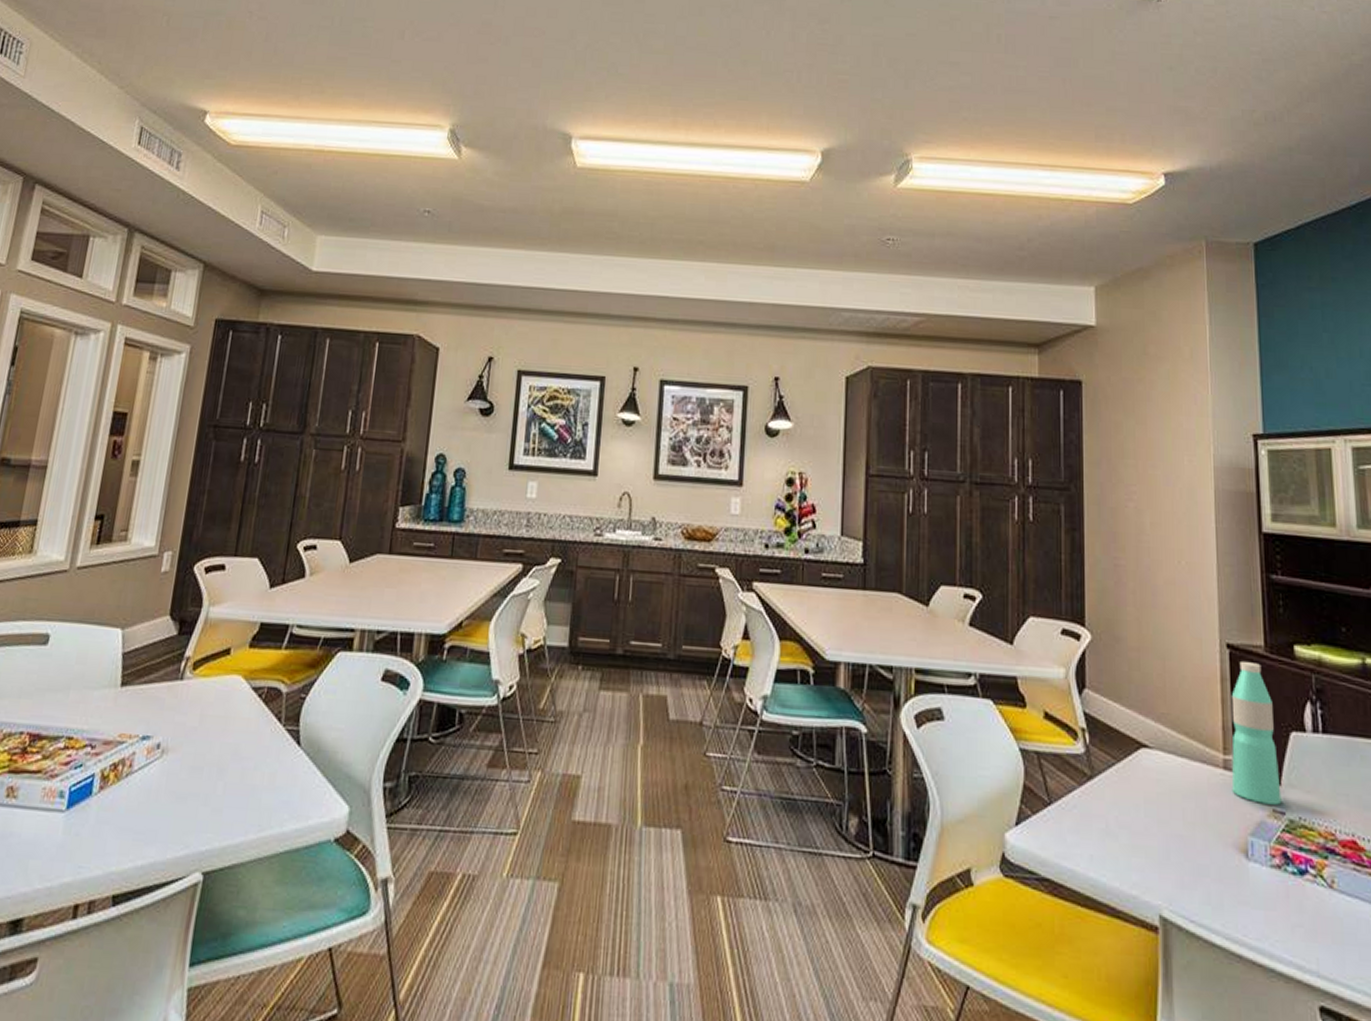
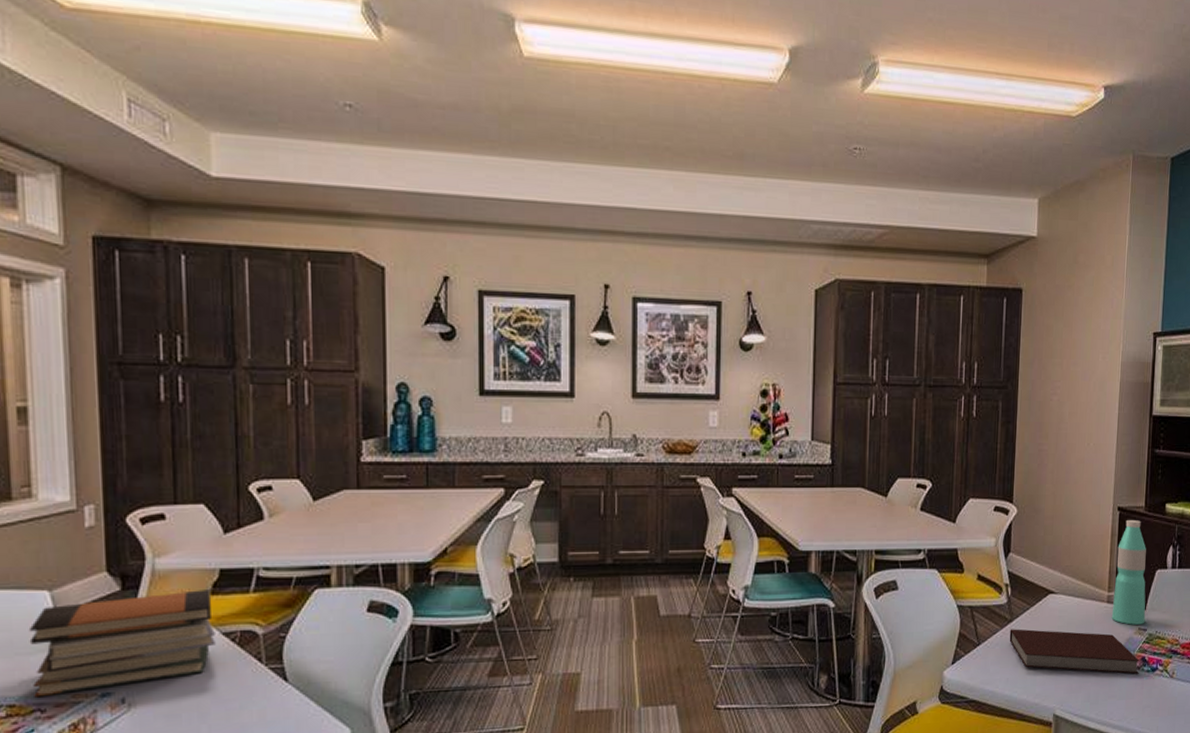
book stack: none [89,641,249,733] -> present [28,590,216,698]
notebook: none [1090,788,1280,875] -> present [1009,629,1140,674]

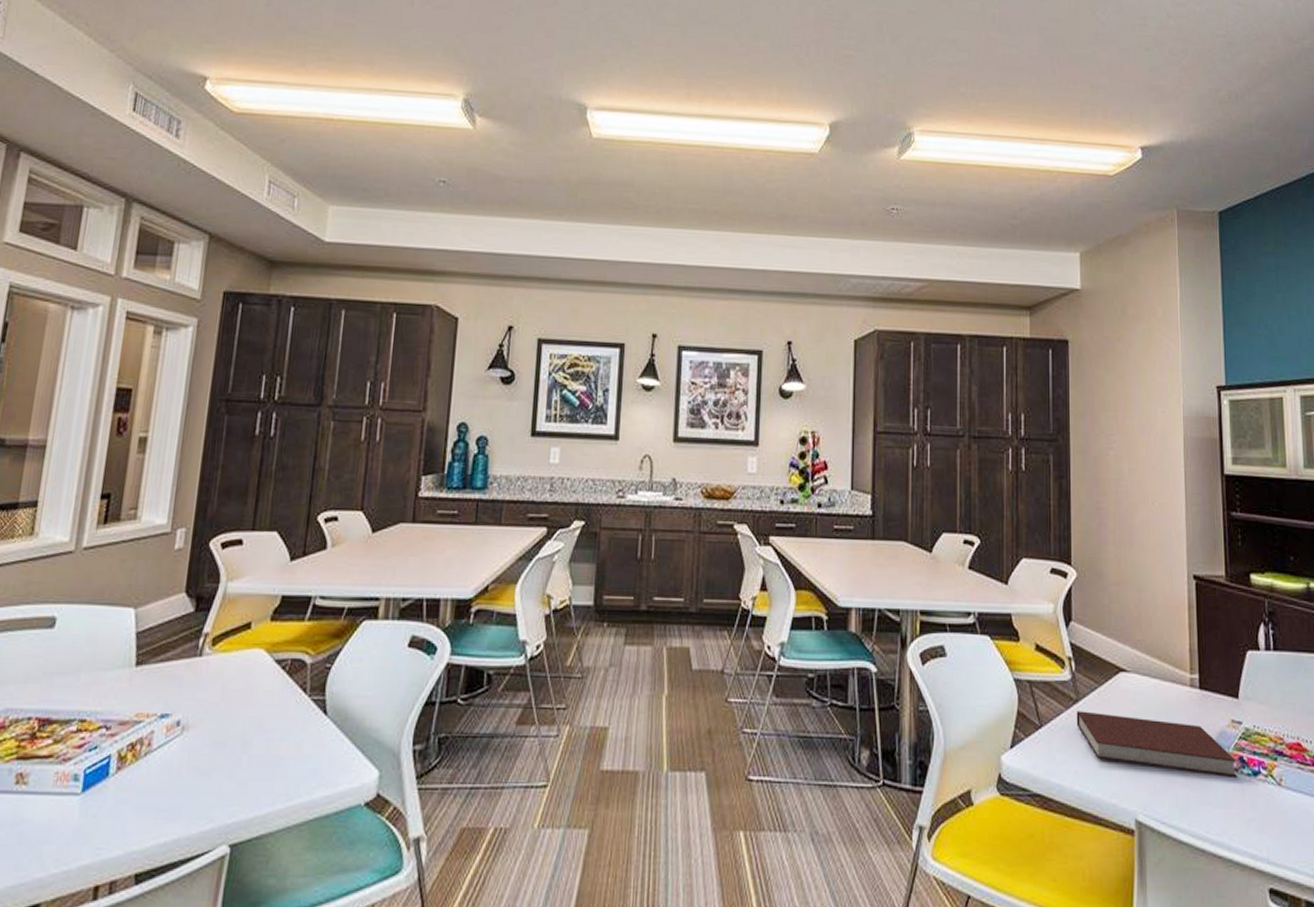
book stack: present [28,590,216,698] -> none [103,615,270,714]
water bottle: present [1111,519,1146,625] -> none [1197,590,1239,716]

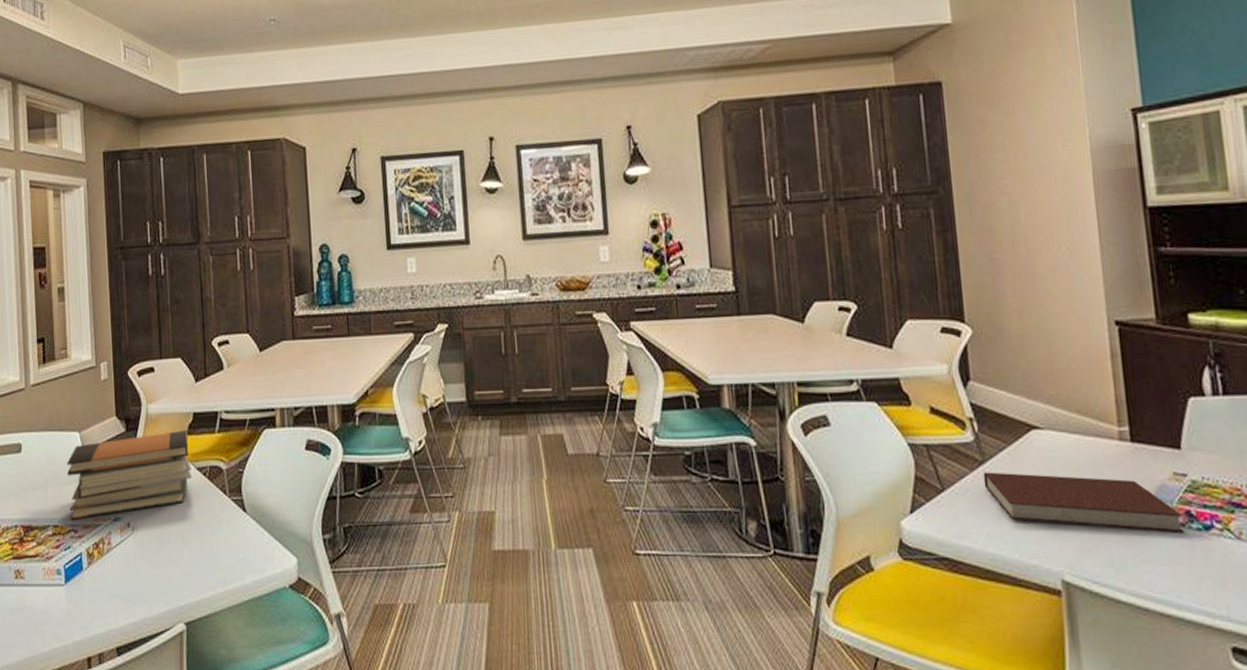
book stack: none [103,615,270,714] -> present [66,430,192,520]

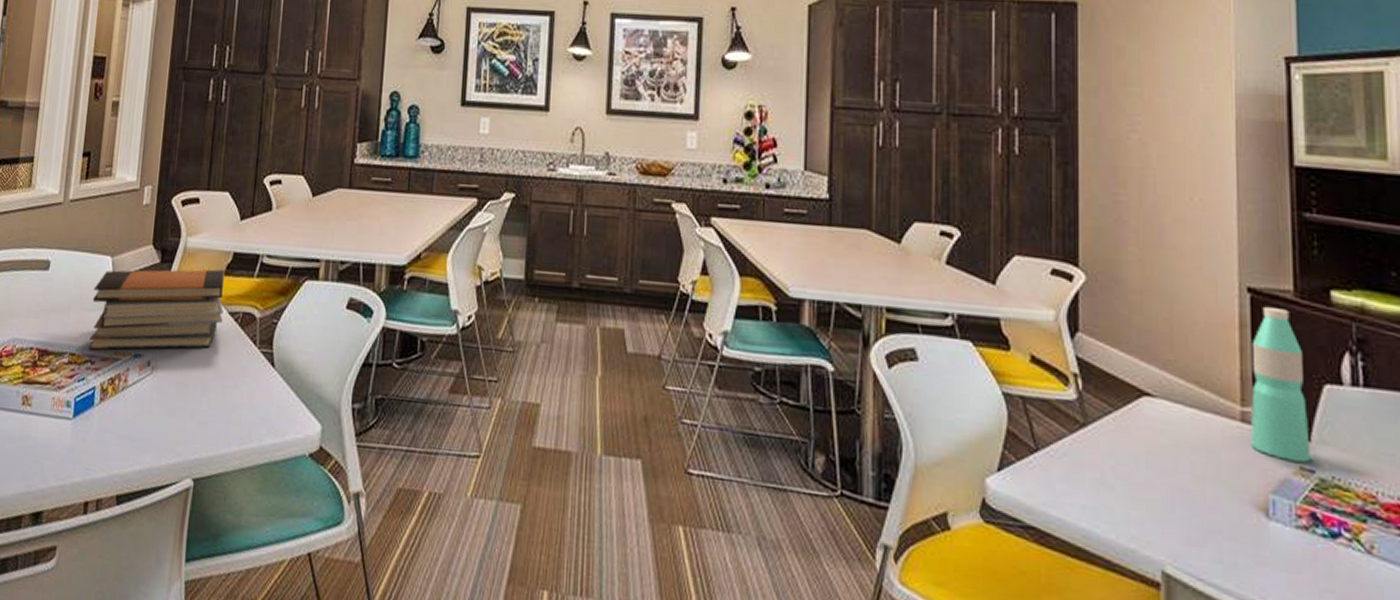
notebook: present [983,472,1185,533] -> none [1083,436,1307,537]
water bottle: none [1123,335,1183,469] -> present [1250,306,1311,463]

